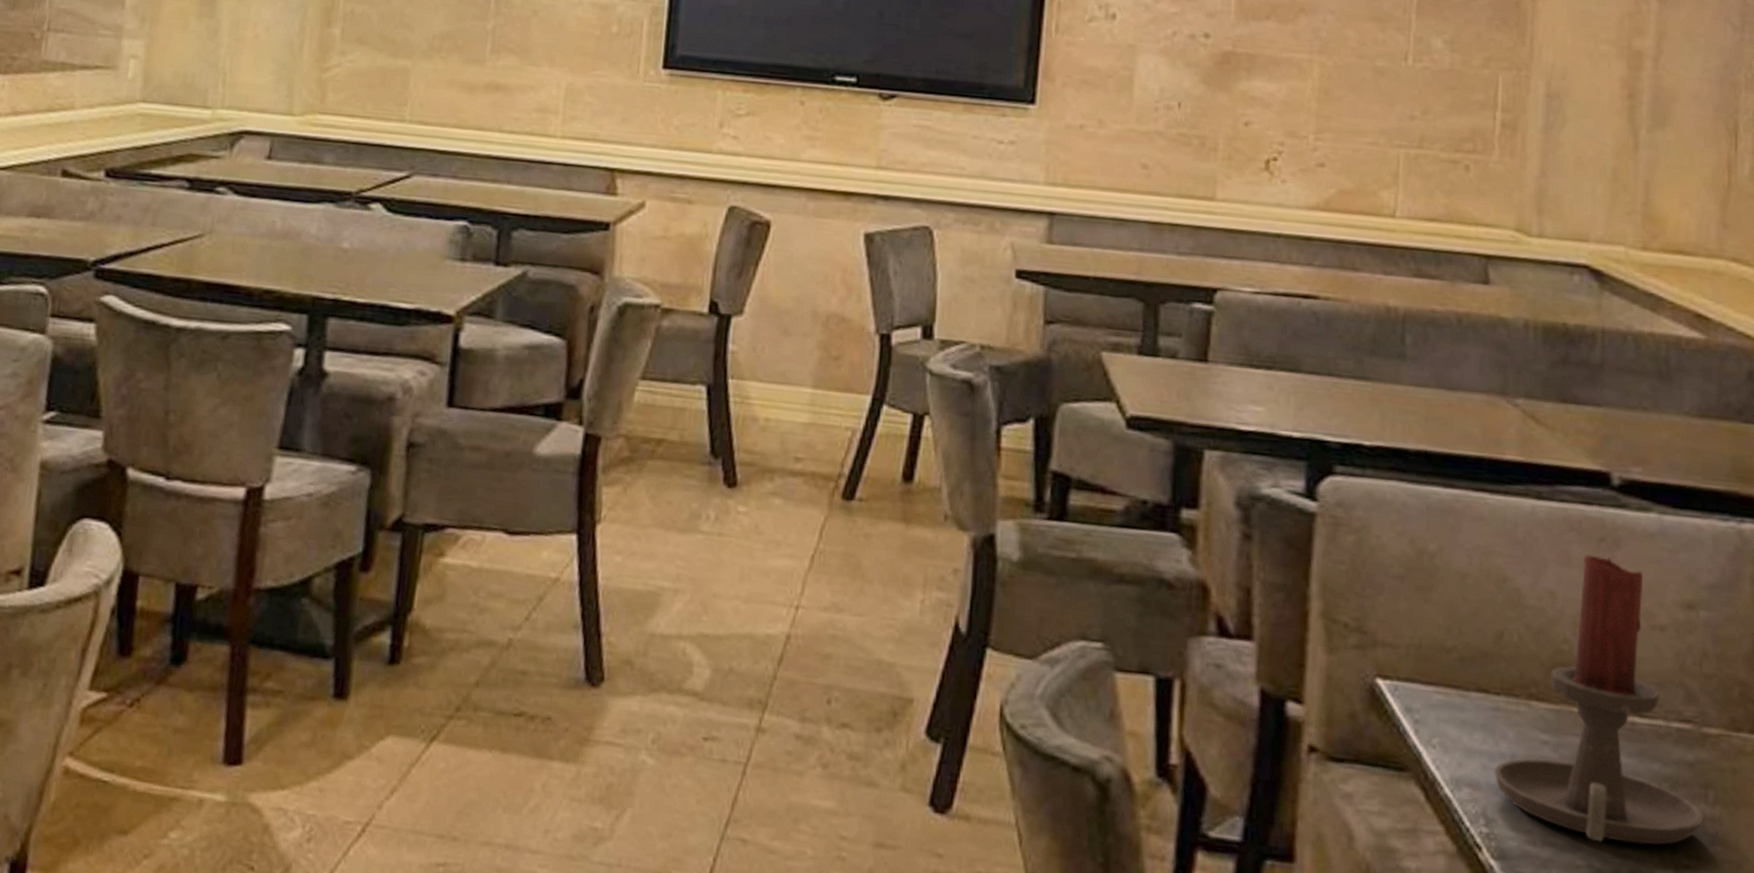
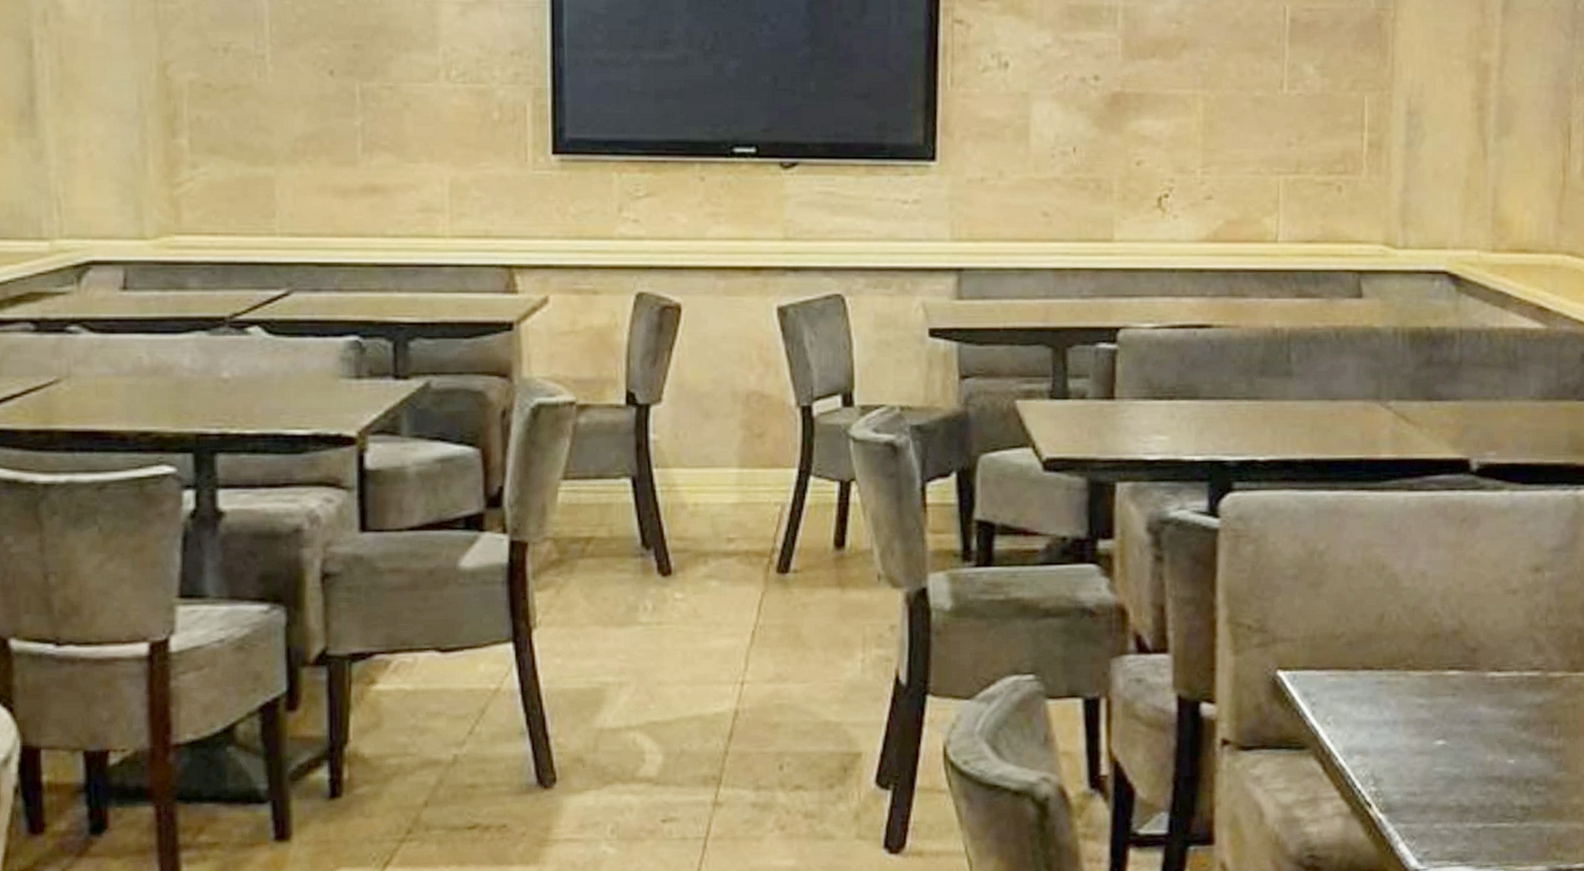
candle holder: present [1493,554,1704,846] -> none [1379,535,1551,784]

